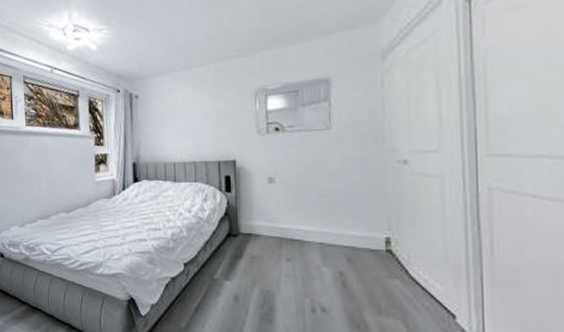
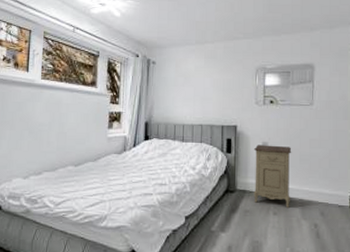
nightstand: none [258,180,307,254] -> present [253,145,292,209]

